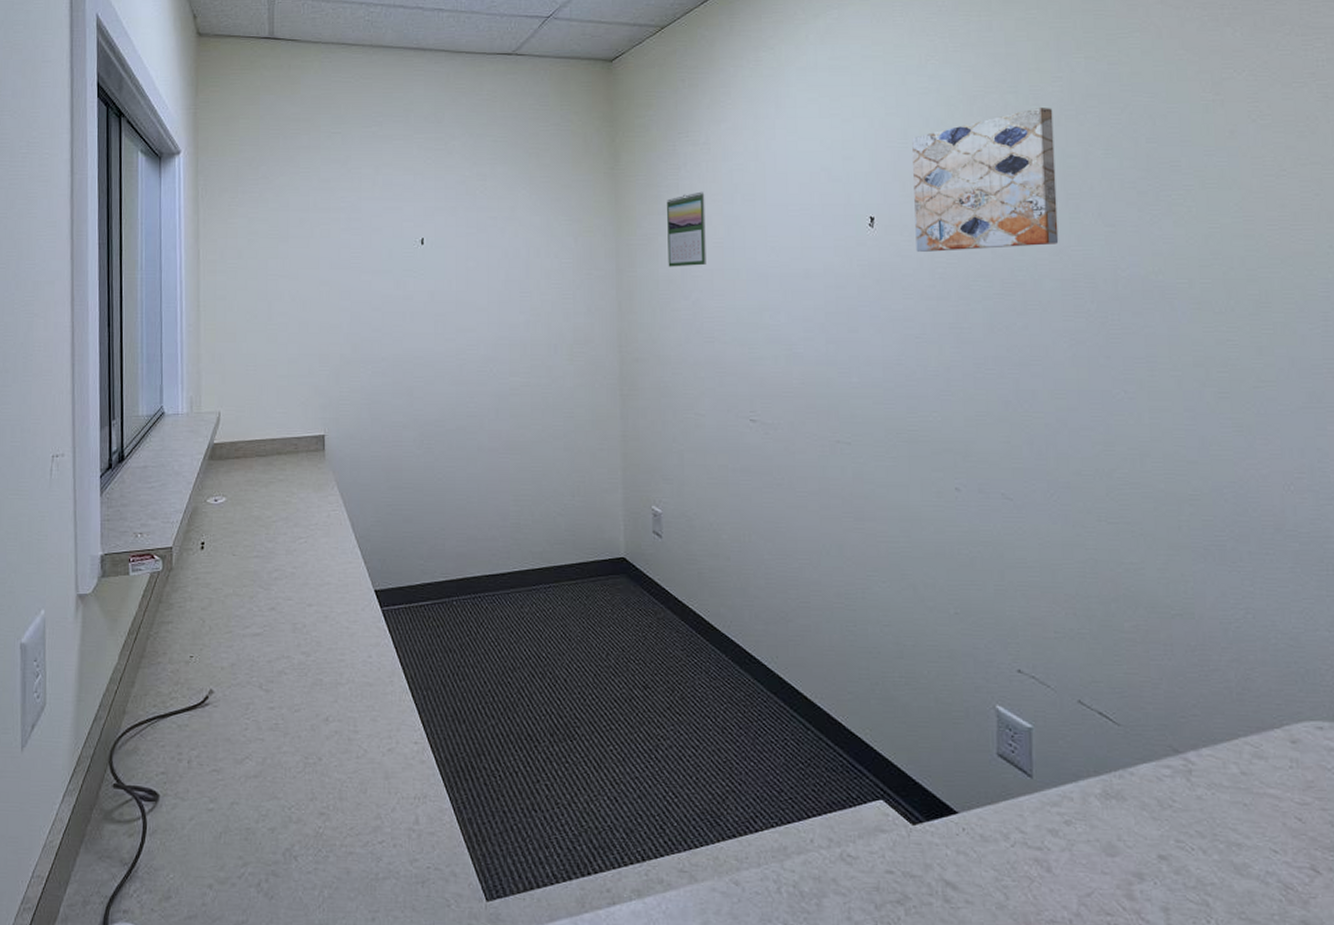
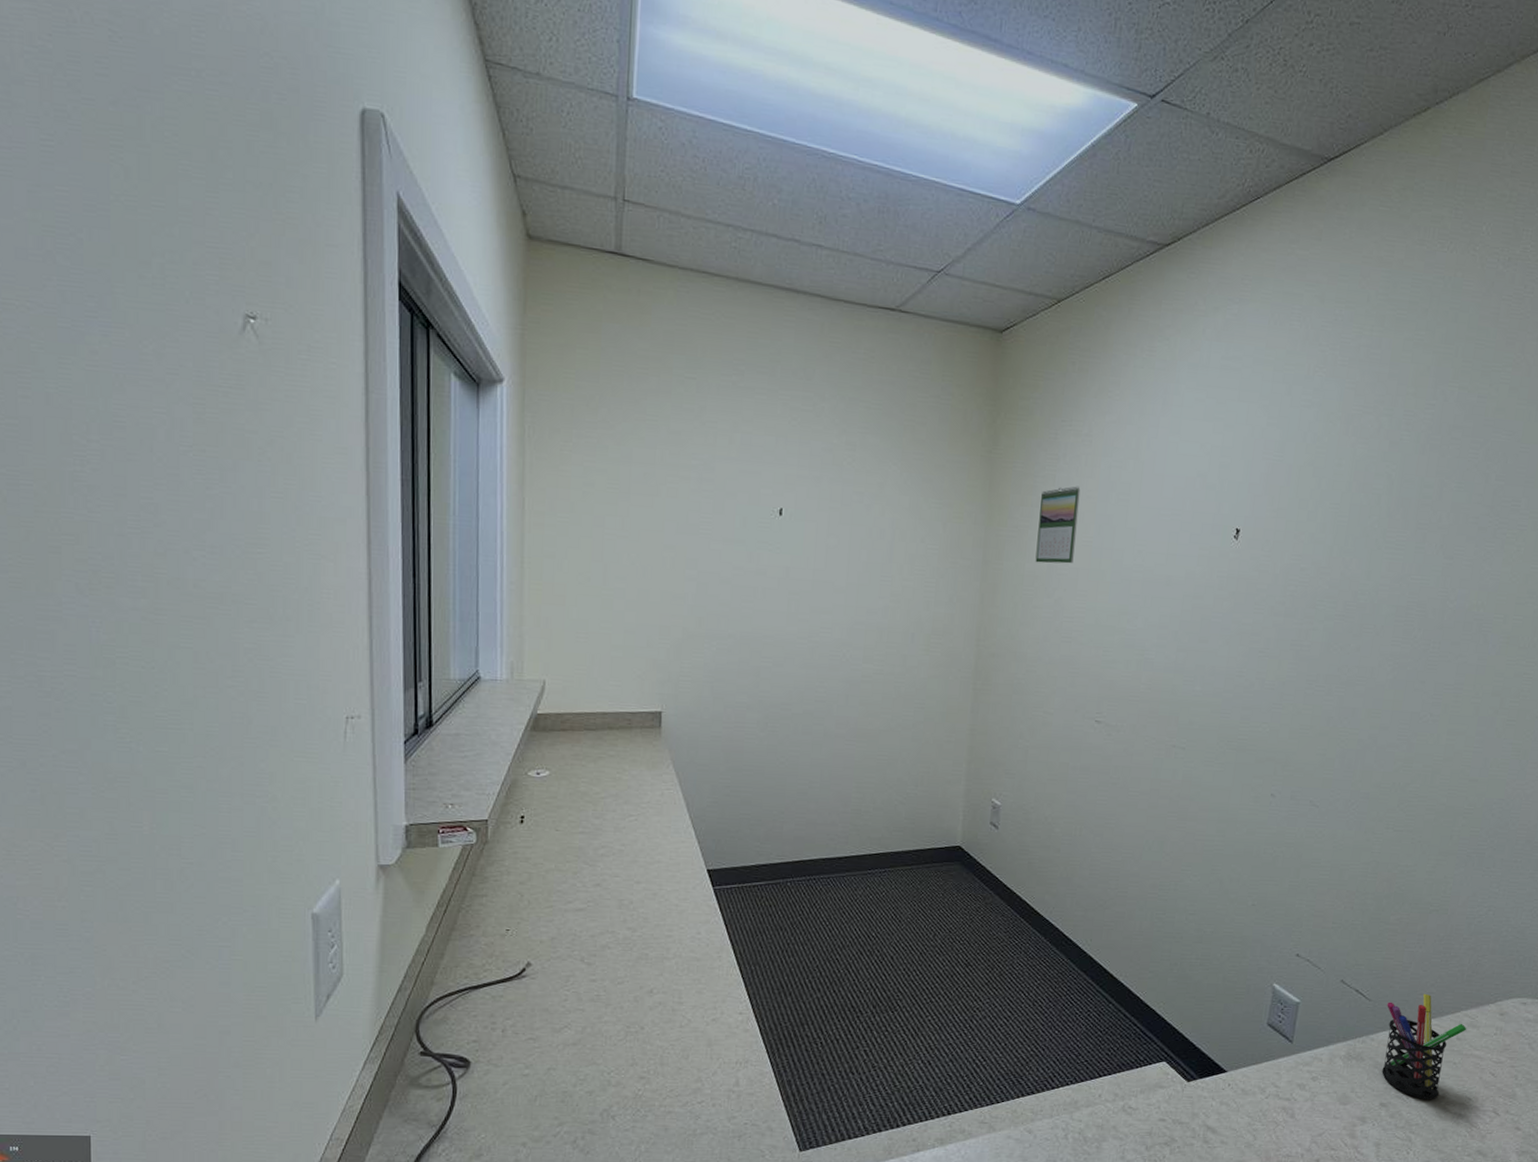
wall art: present [912,108,1059,252] -> none [1273,433,1421,572]
pen holder: none [1141,716,1252,851] -> present [1381,993,1467,1099]

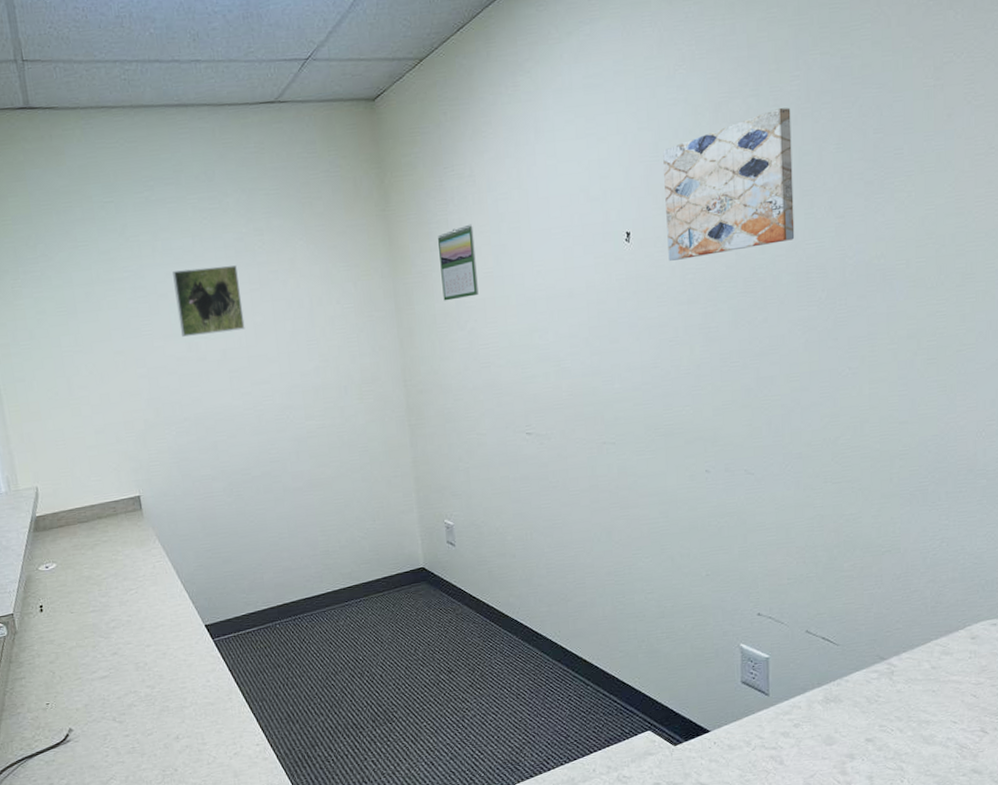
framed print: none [743,470,819,550] -> present [173,265,245,337]
wall art: none [1273,433,1421,572] -> present [663,107,795,261]
pen holder: present [1381,993,1467,1099] -> none [856,630,940,729]

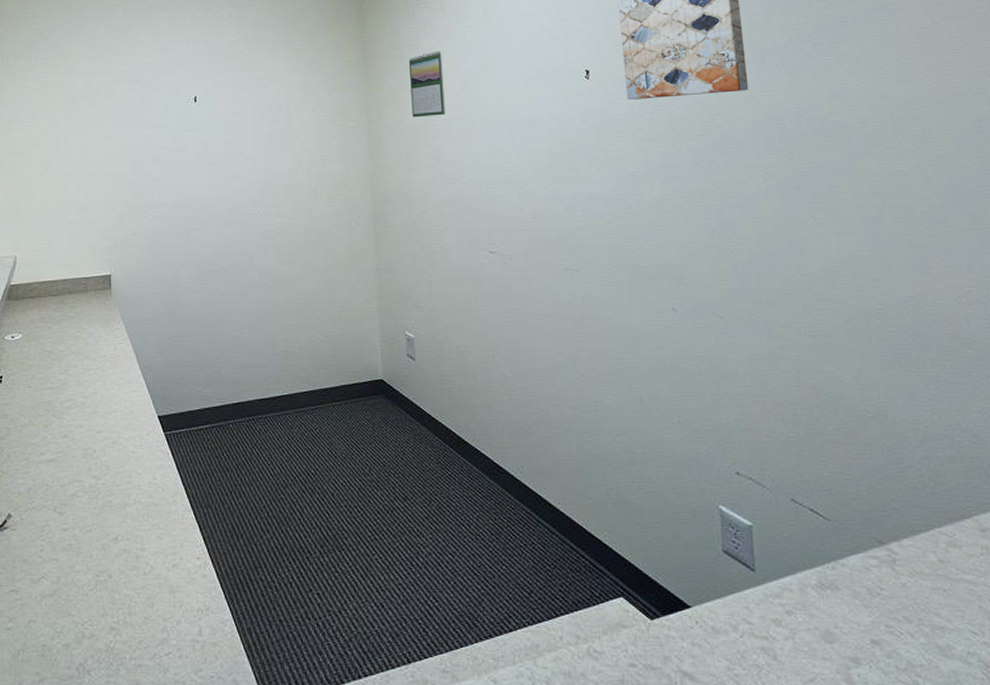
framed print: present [173,265,245,337] -> none [166,68,226,128]

